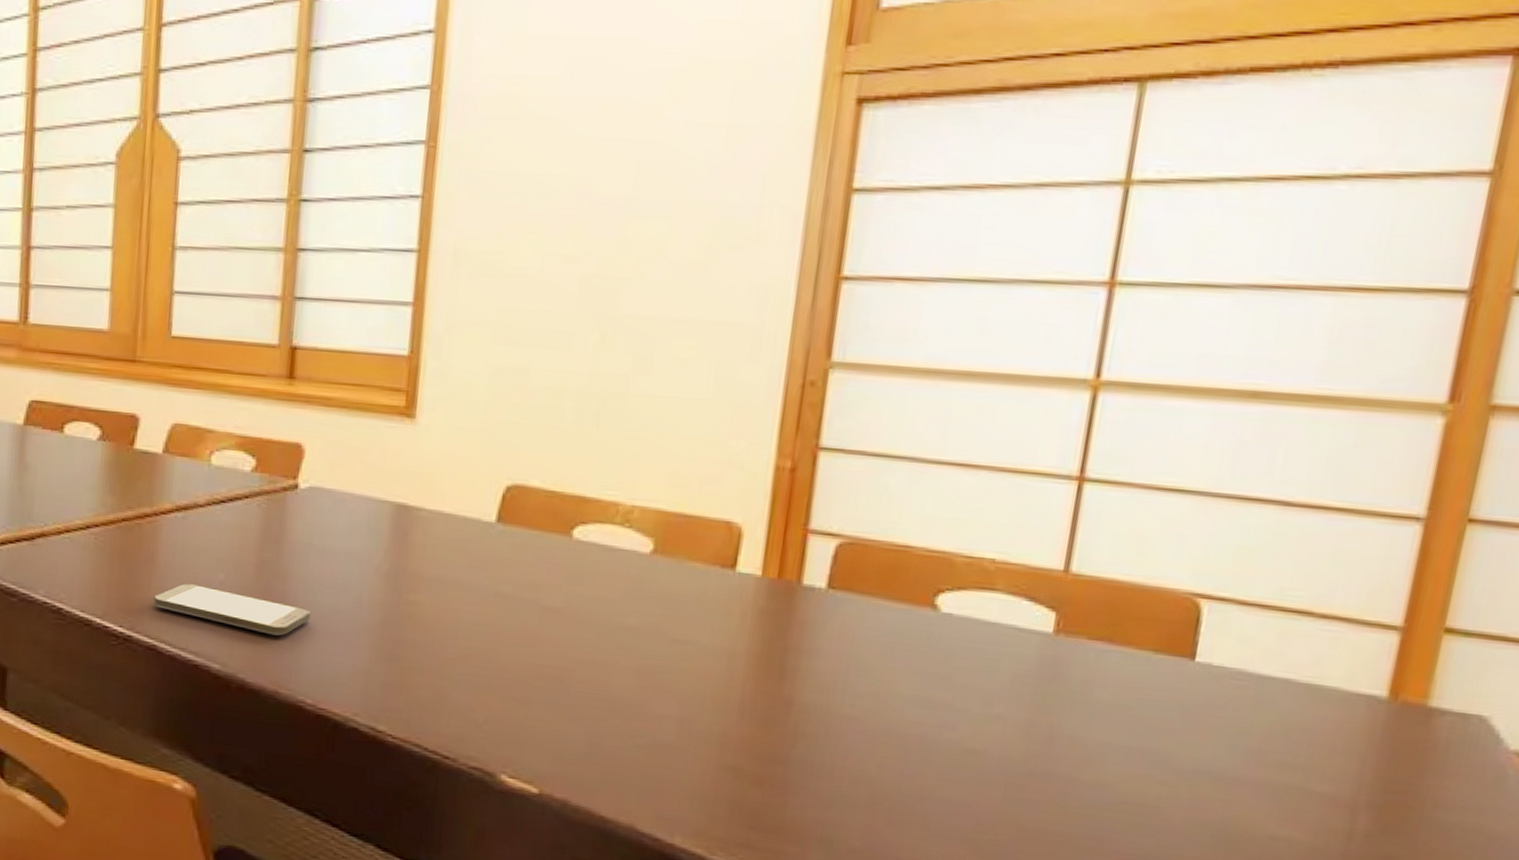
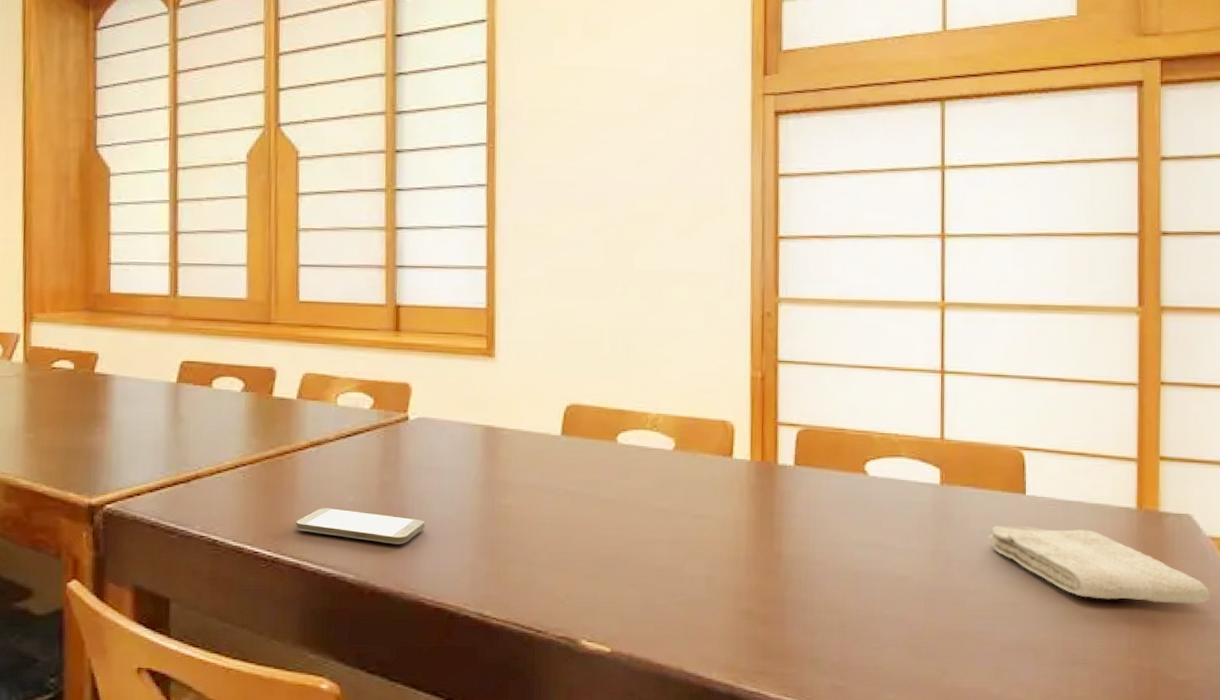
washcloth: none [1120,698,1501,846] -> present [988,525,1212,605]

